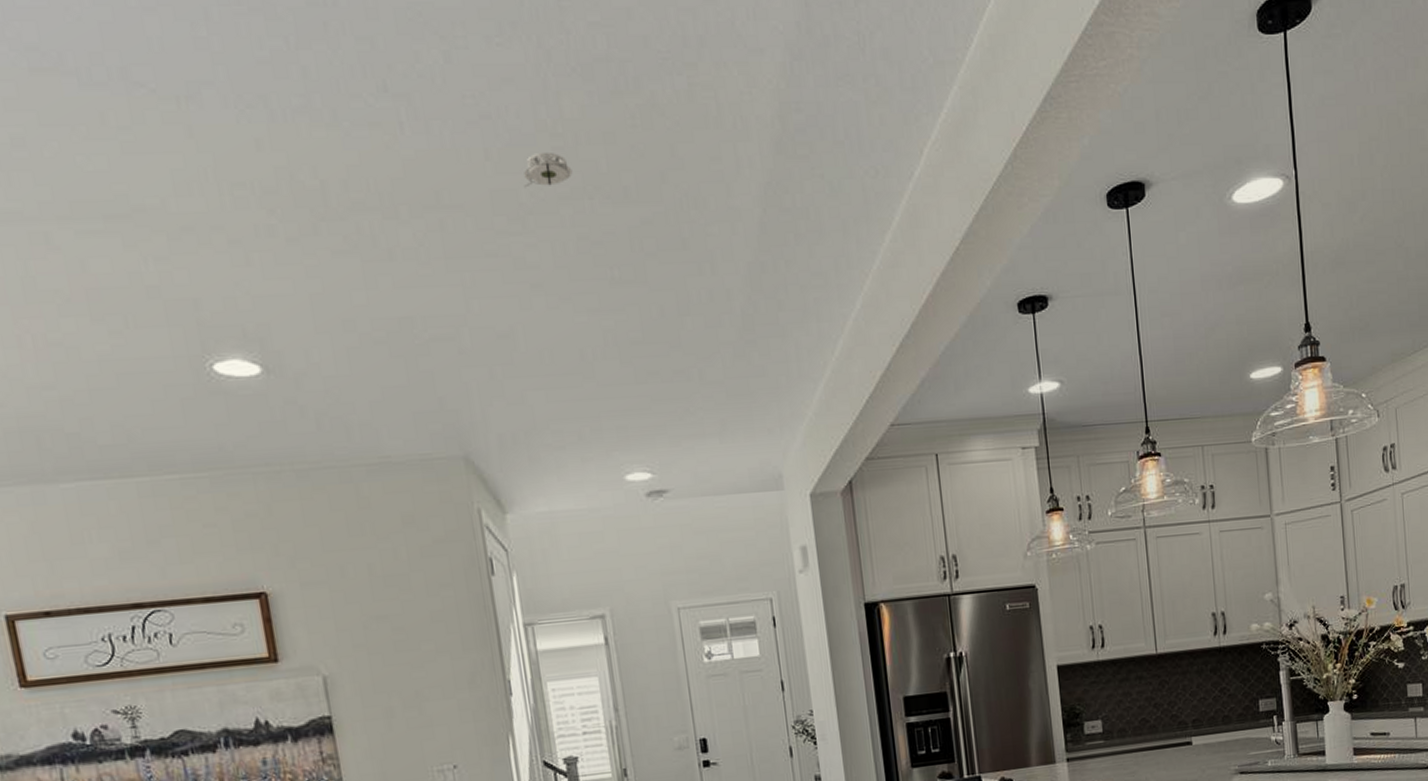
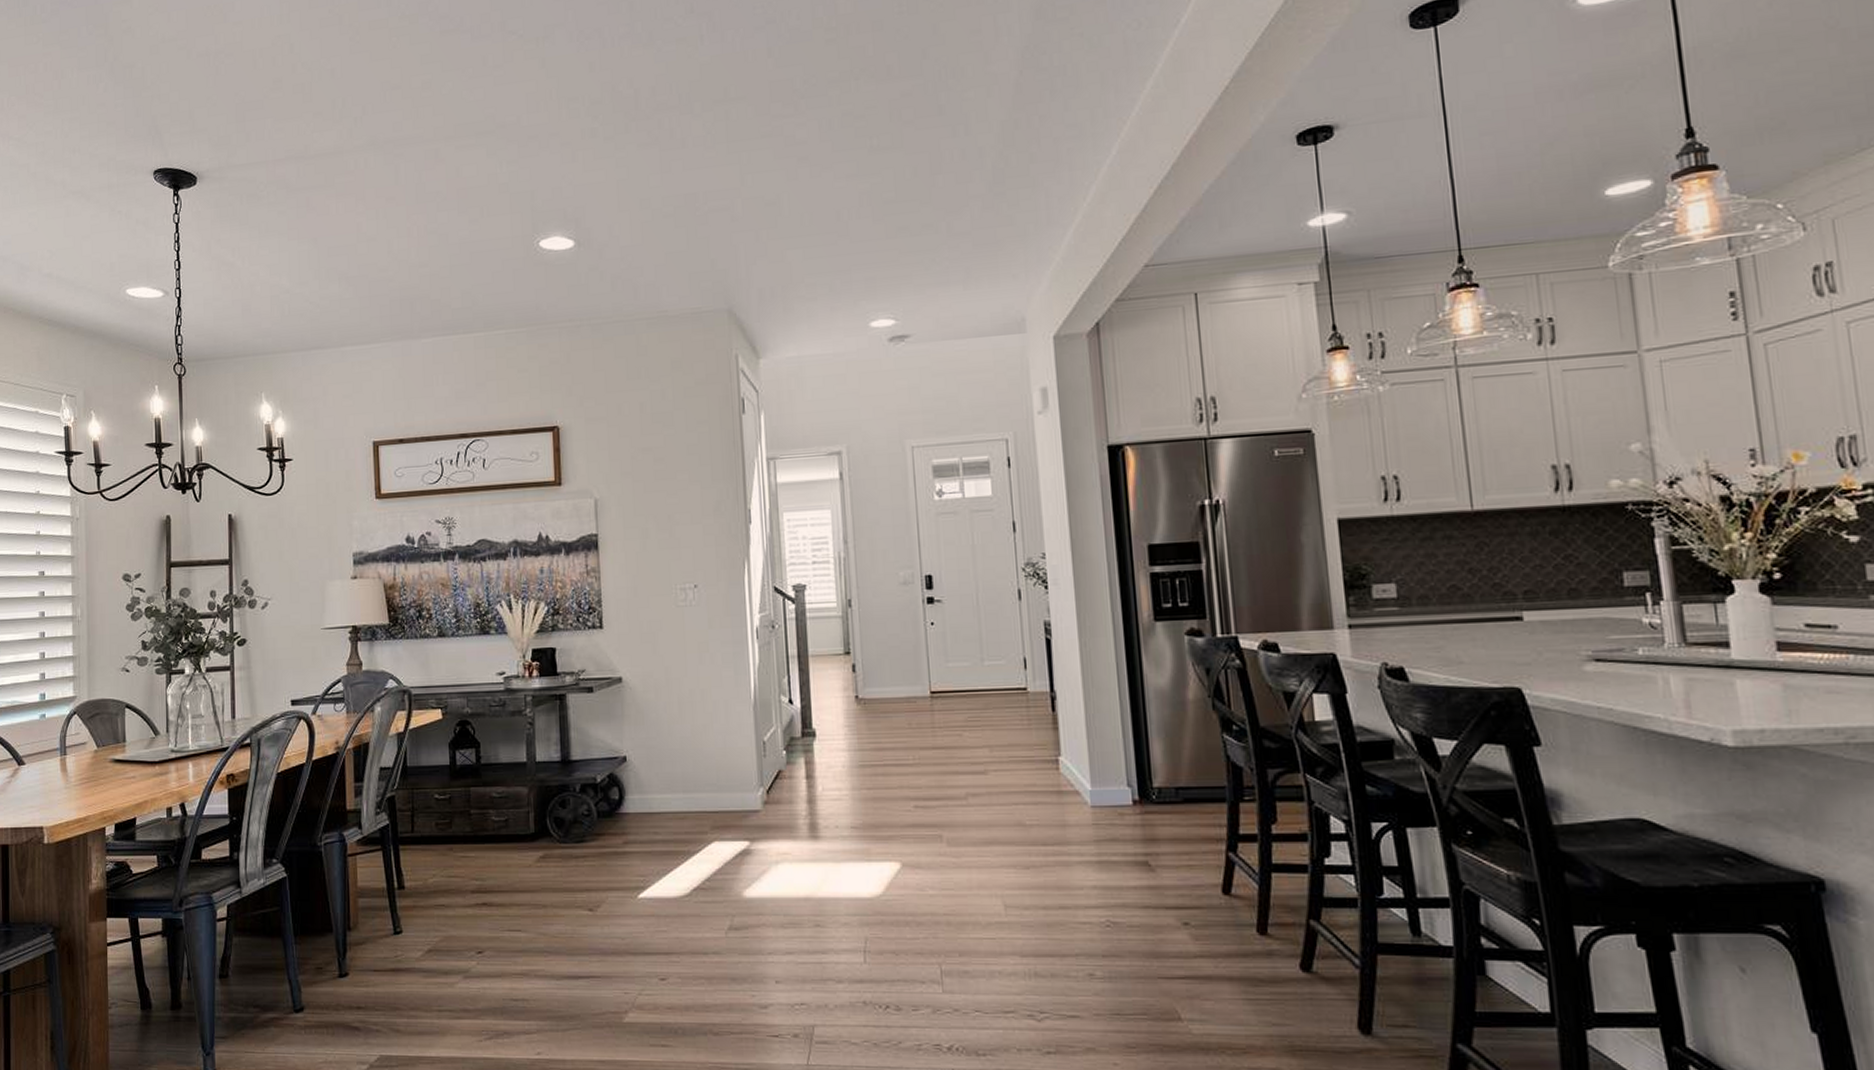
smoke detector: present [524,151,573,188] -> none [799,44,842,77]

